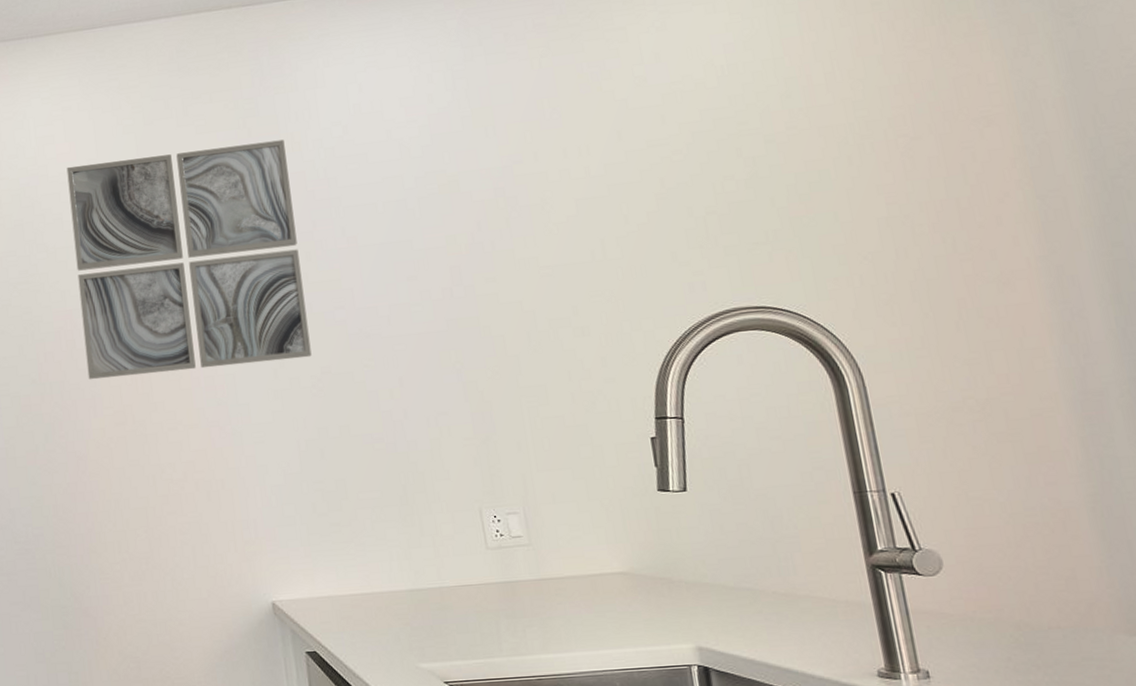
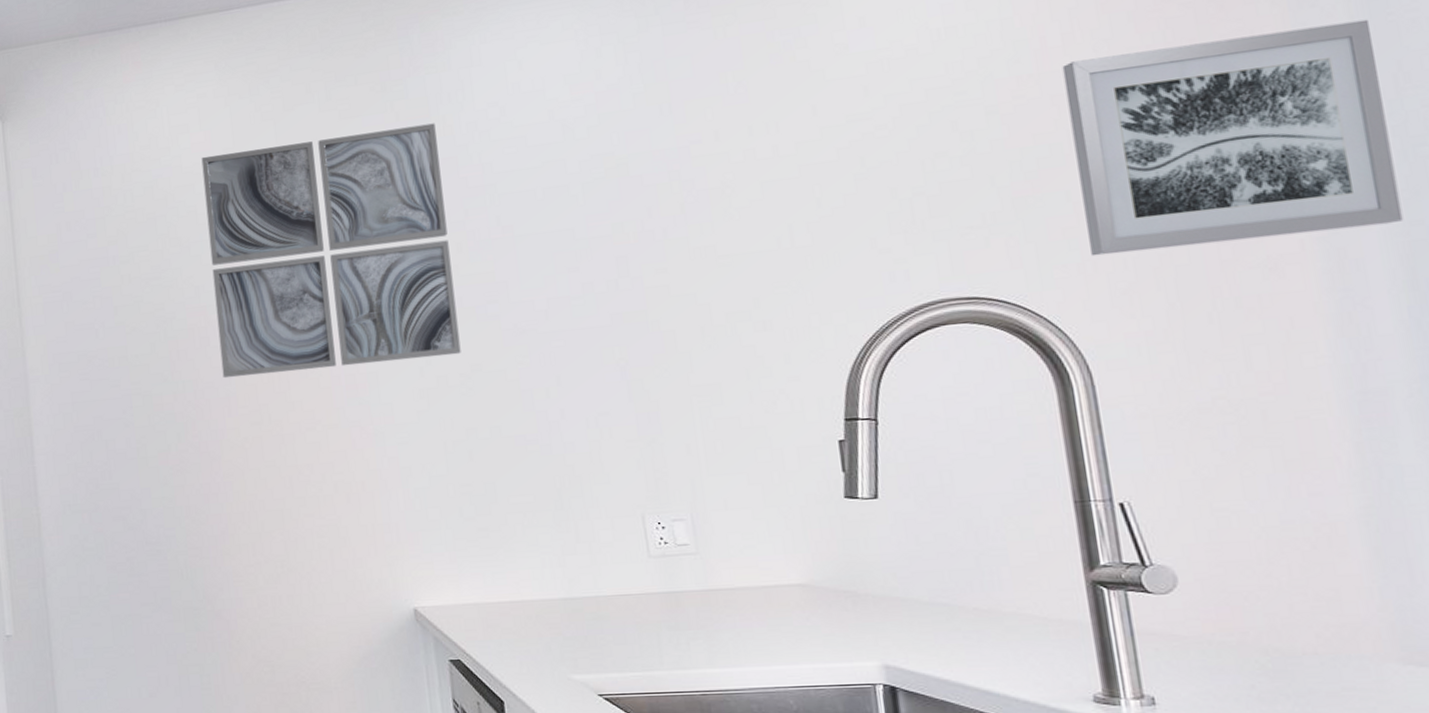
wall art: none [826,68,1107,271] -> present [1062,19,1404,257]

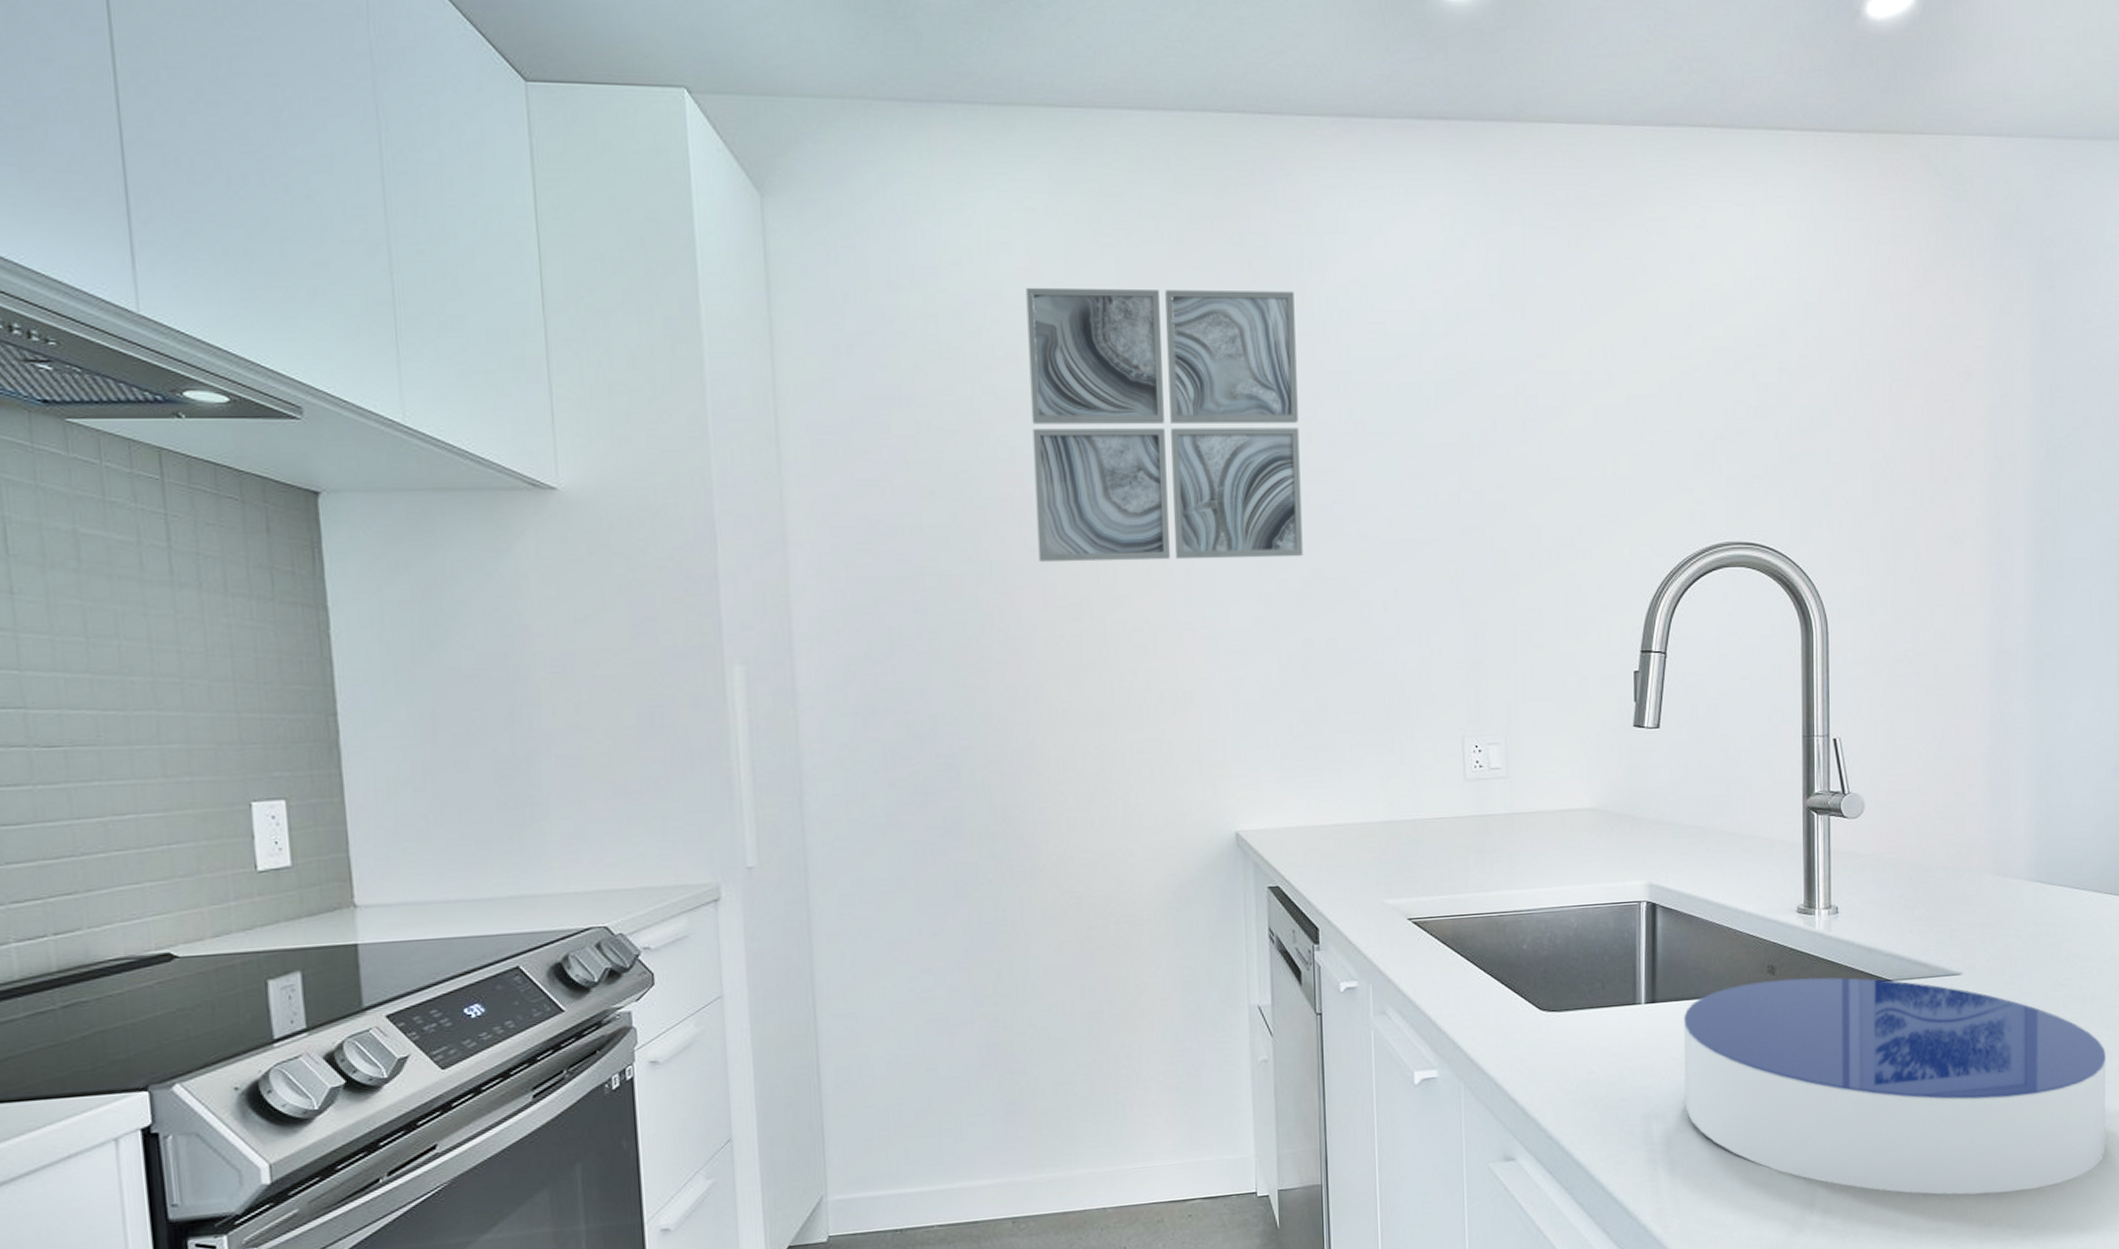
wall art: present [1062,19,1404,257] -> none [1838,331,2042,515]

